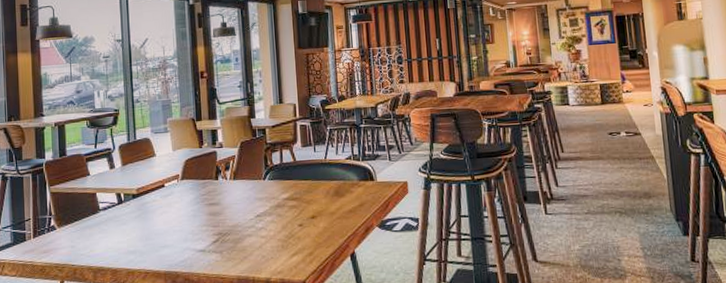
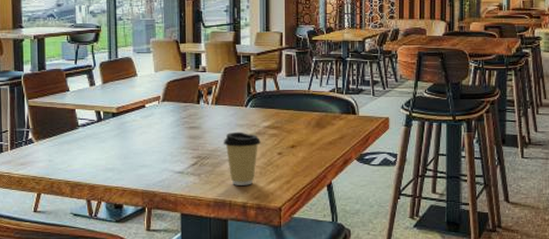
coffee cup: none [243,205,281,261] -> present [223,131,261,185]

